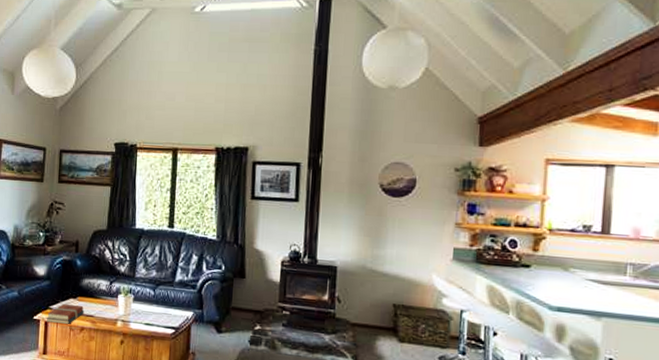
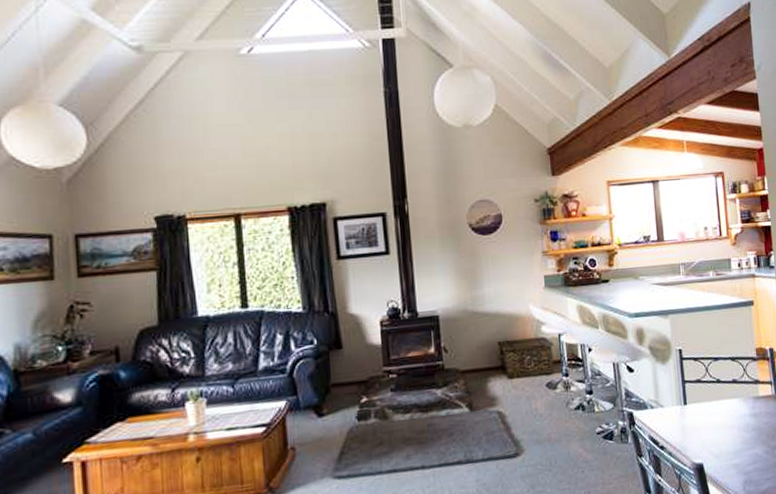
books: present [46,304,85,325] -> none [82,428,140,463]

